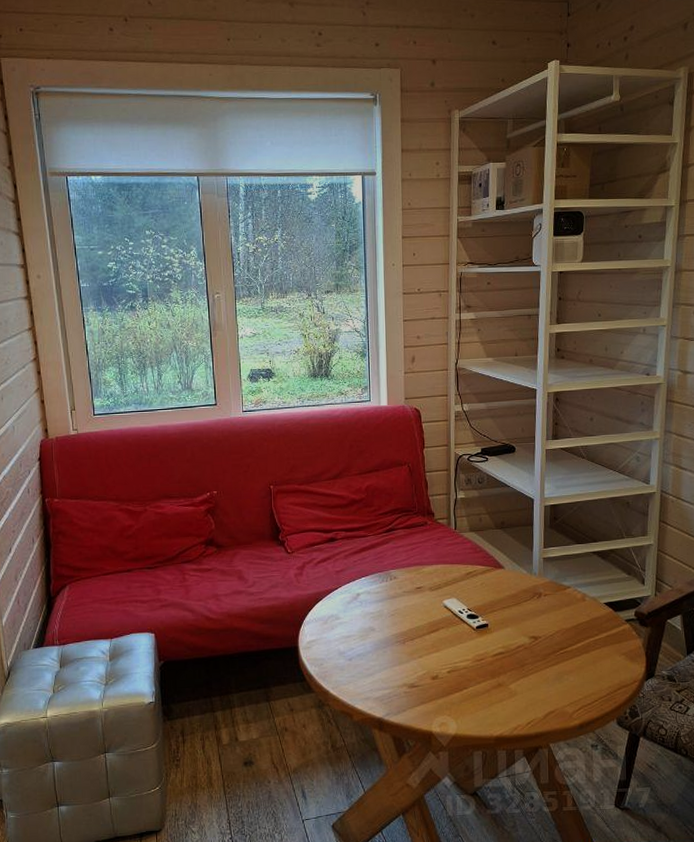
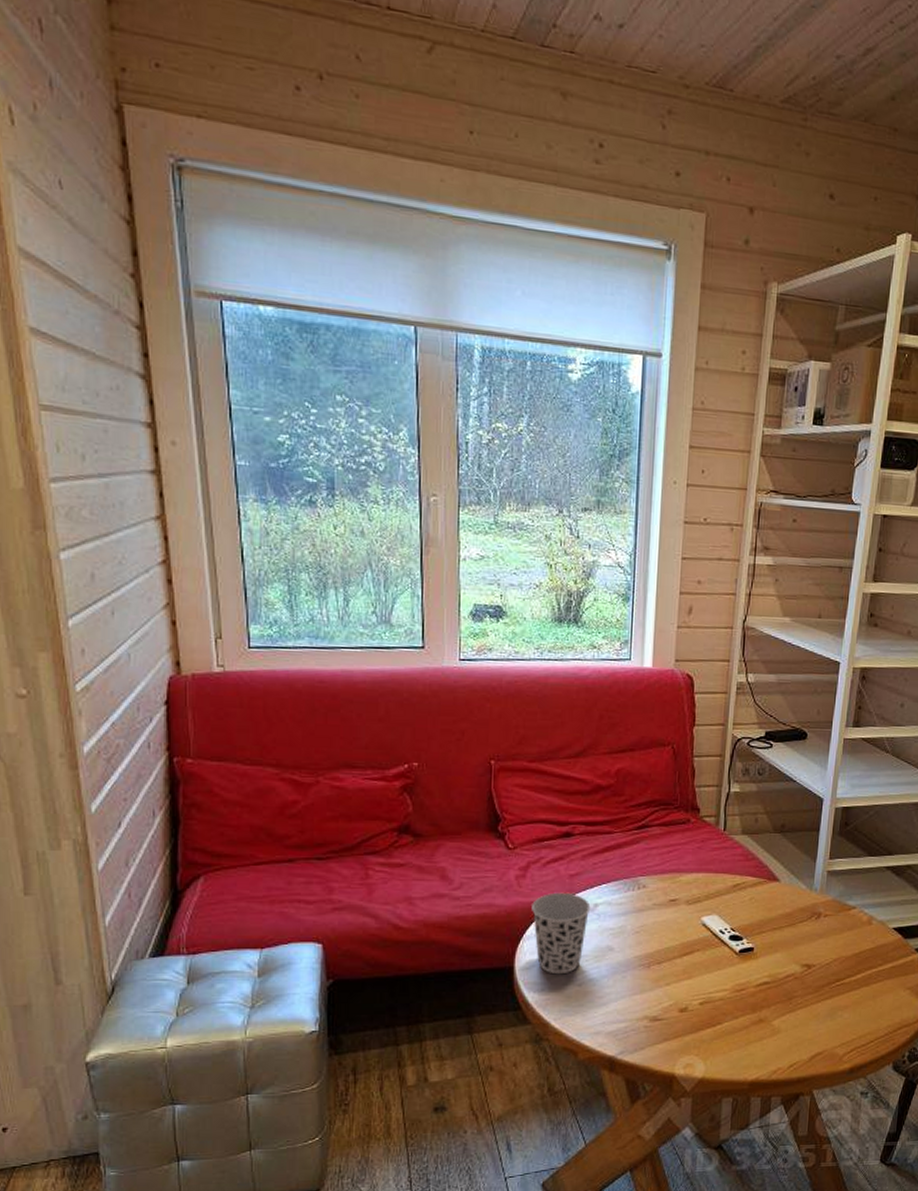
cup: none [309,585,354,652] -> present [532,892,591,975]

